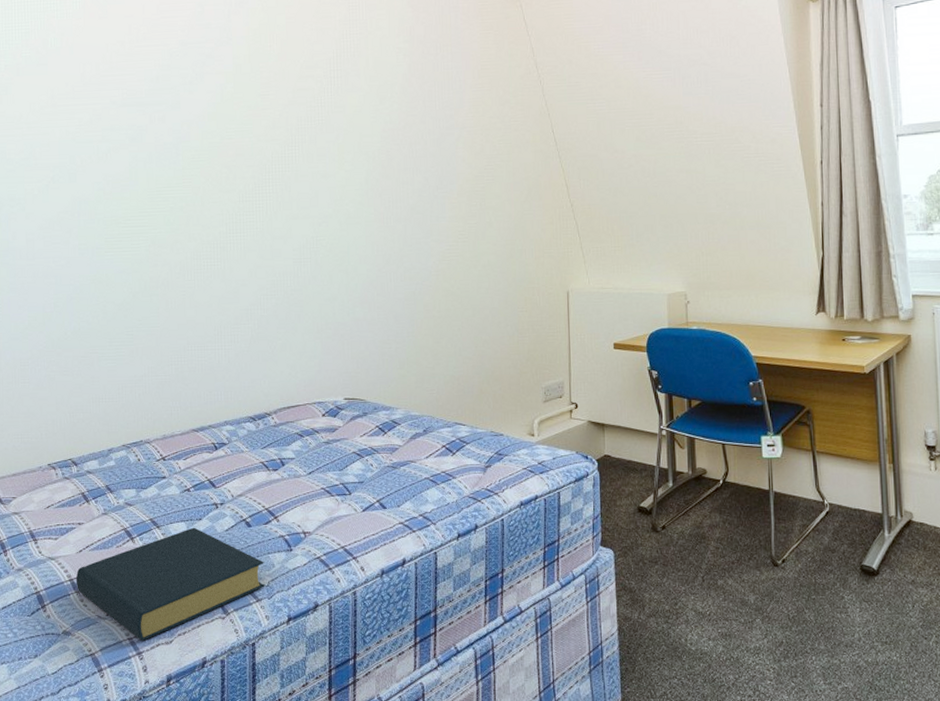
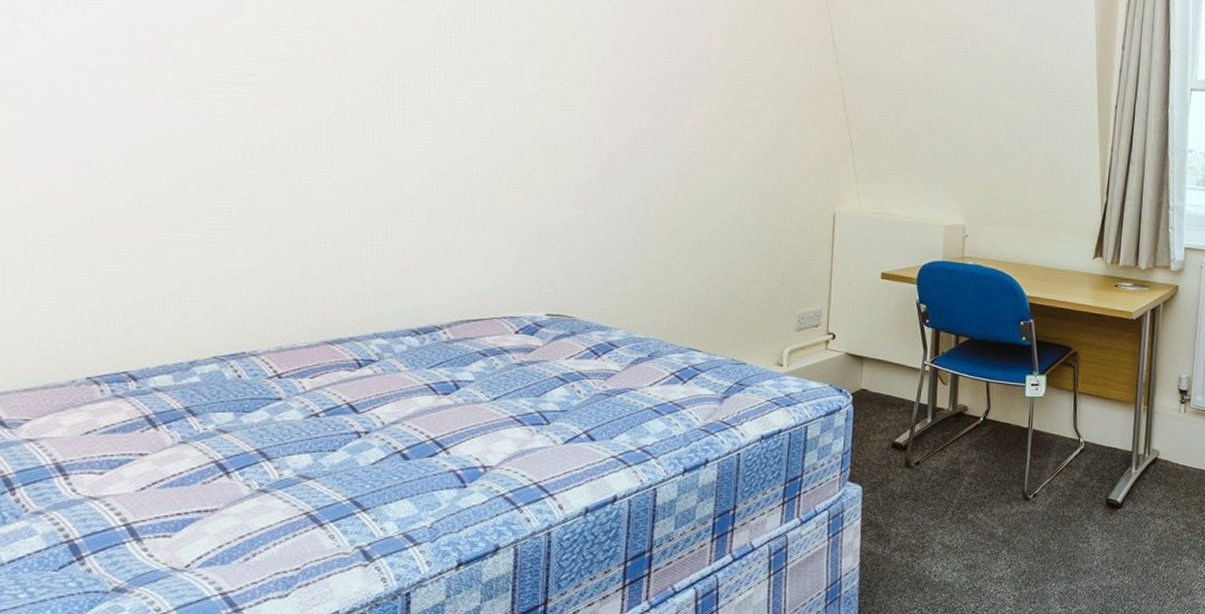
hardback book: present [75,527,265,641] -> none [134,460,426,596]

